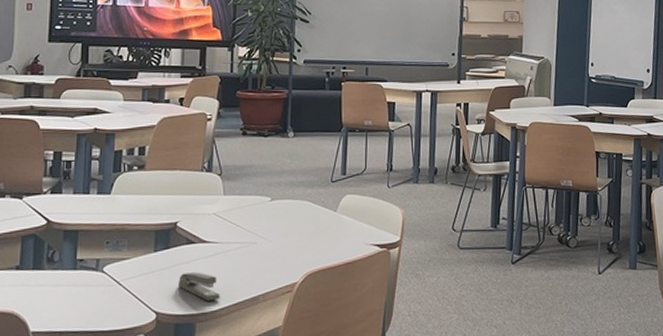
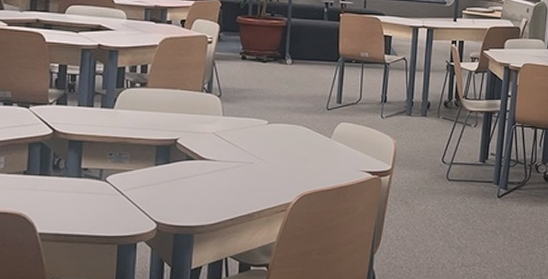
stapler: present [178,272,220,301] -> none [178,187,218,215]

